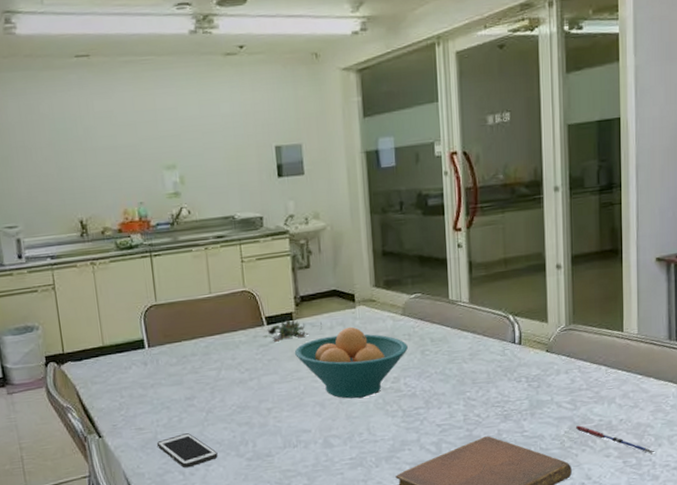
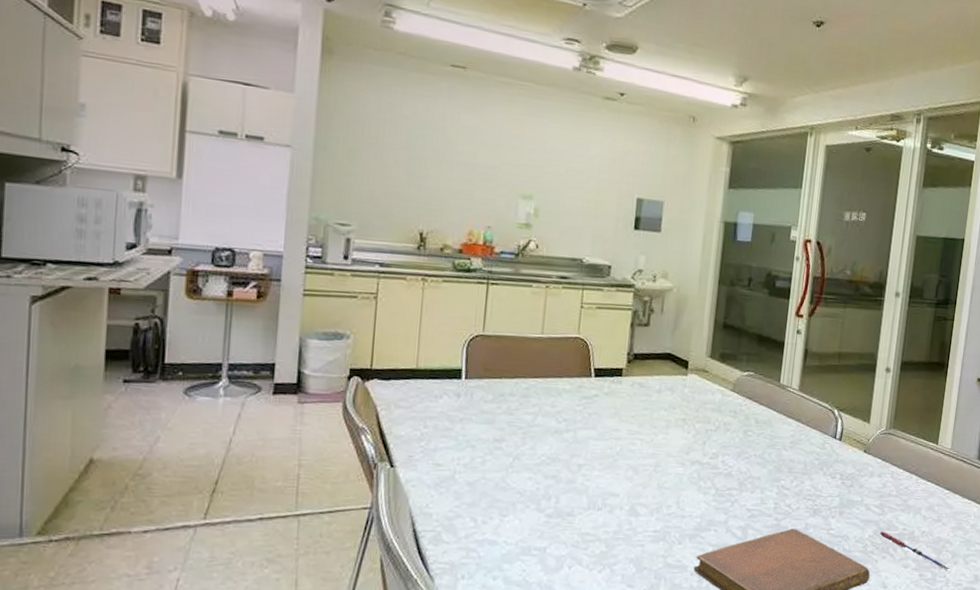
cell phone: present [156,433,218,468] -> none [452,477,517,515]
succulent plant: present [262,319,322,342] -> none [588,375,651,396]
fruit bowl: present [294,326,408,399] -> none [617,393,732,469]

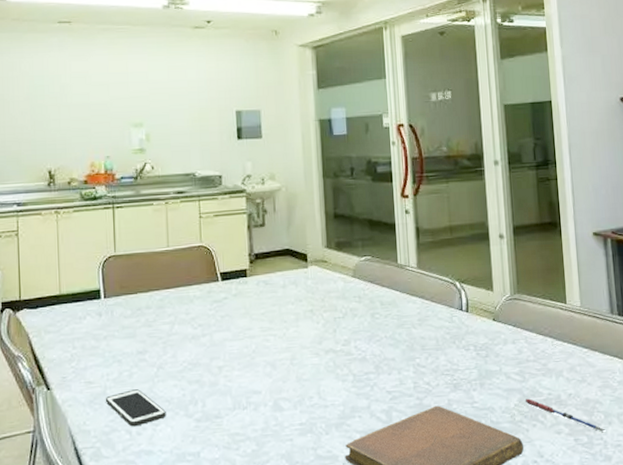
cell phone: none [452,477,517,515] -> present [105,389,166,427]

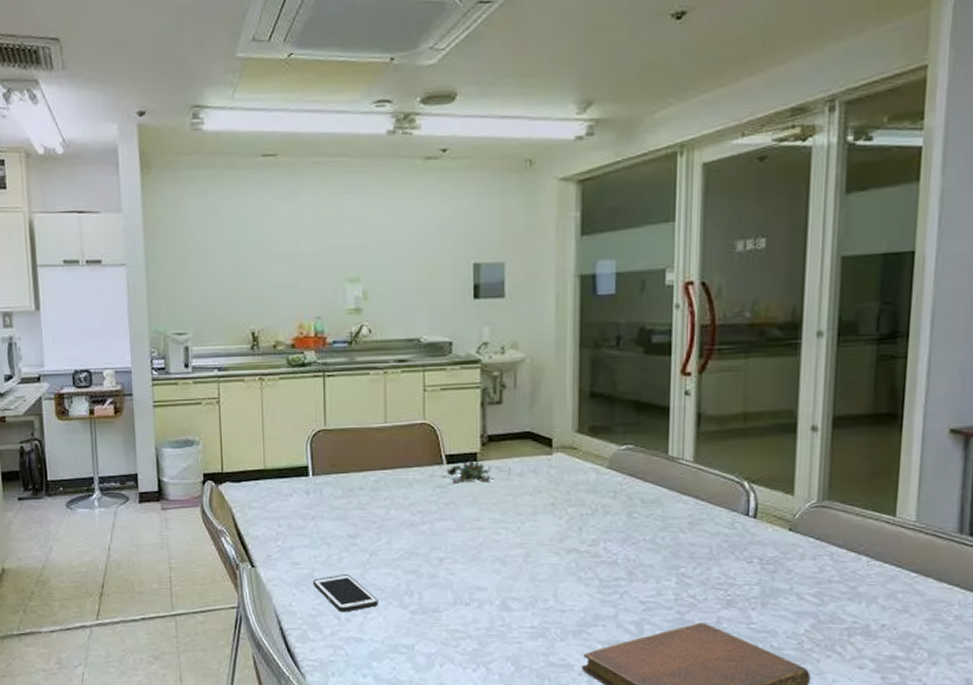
succulent plant: none [216,276,275,298] -> present [440,460,510,484]
pen: present [525,398,606,432] -> none [819,625,928,672]

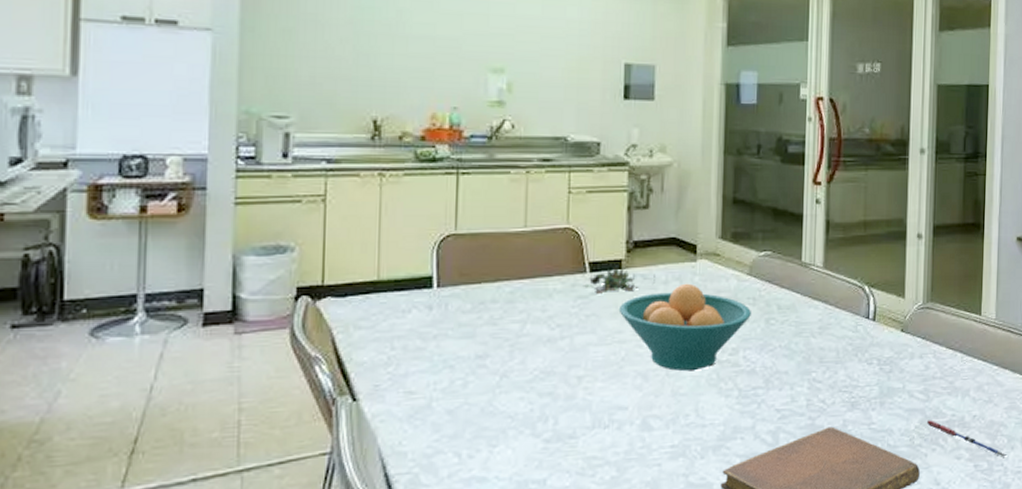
cell phone: present [312,574,378,613] -> none [429,402,507,448]
fruit bowl: none [475,475,612,559] -> present [618,283,751,372]
pen: none [819,625,928,672] -> present [926,420,1008,457]

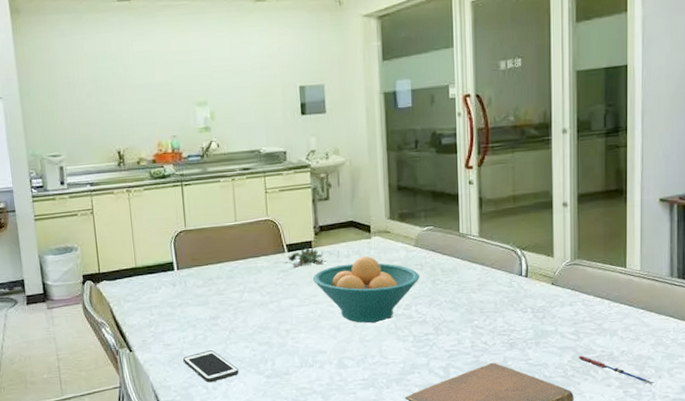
cell phone: none [429,402,507,448] -> present [182,350,239,383]

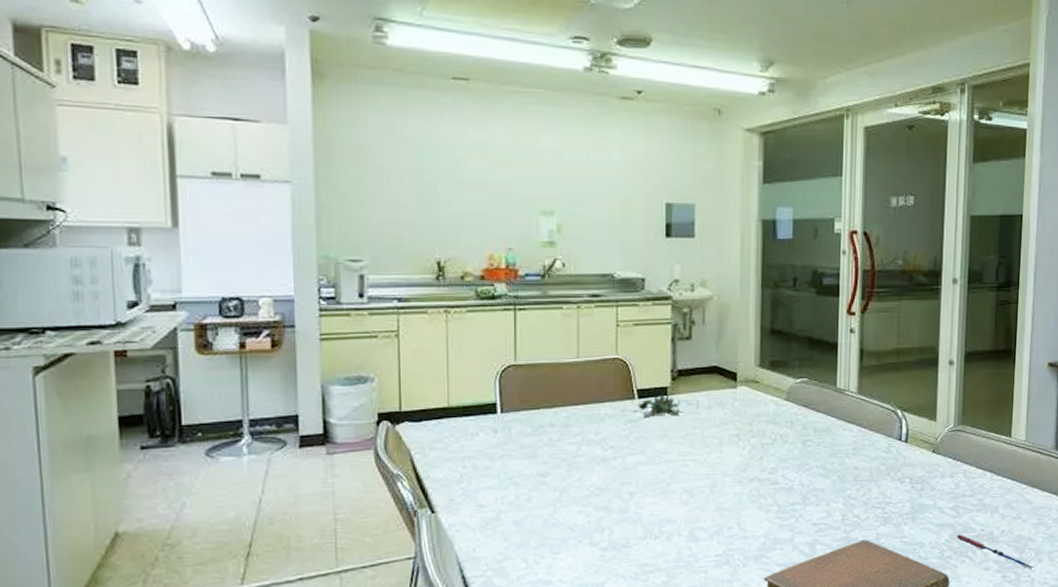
cell phone: present [182,350,239,383] -> none [498,515,568,555]
fruit bowl: present [312,256,419,323] -> none [665,408,789,489]

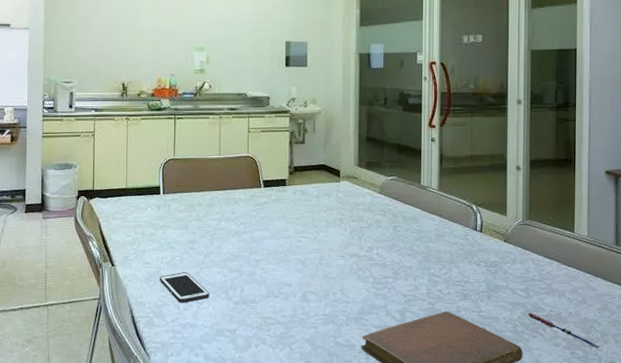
cell phone: none [498,515,568,555] -> present [159,272,210,303]
succulent plant: present [632,394,699,418] -> none [259,185,310,203]

